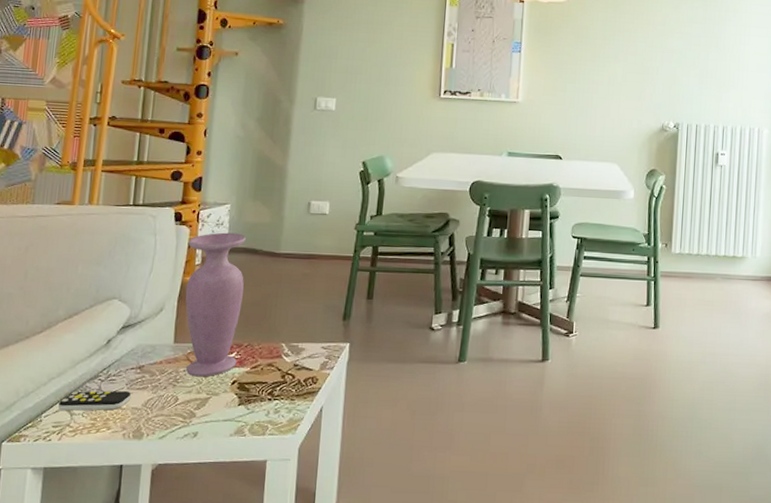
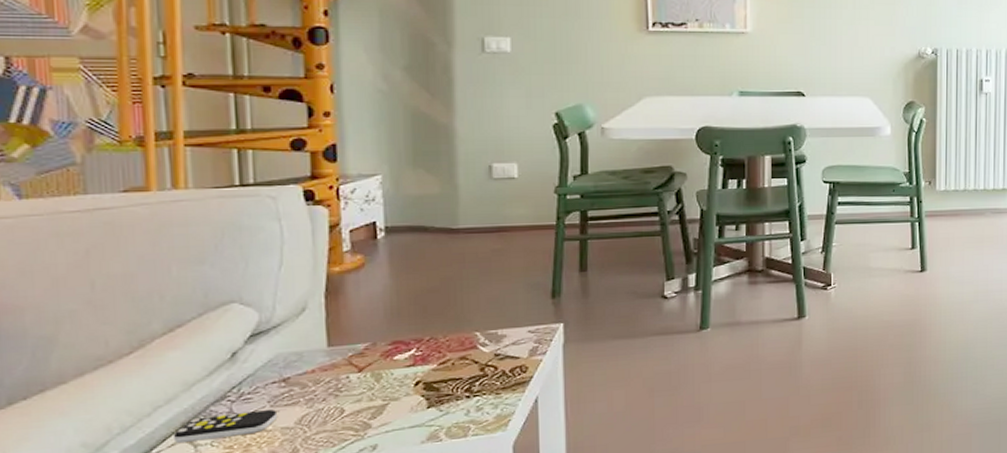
vase: present [185,232,246,377] -> none [329,209,418,383]

